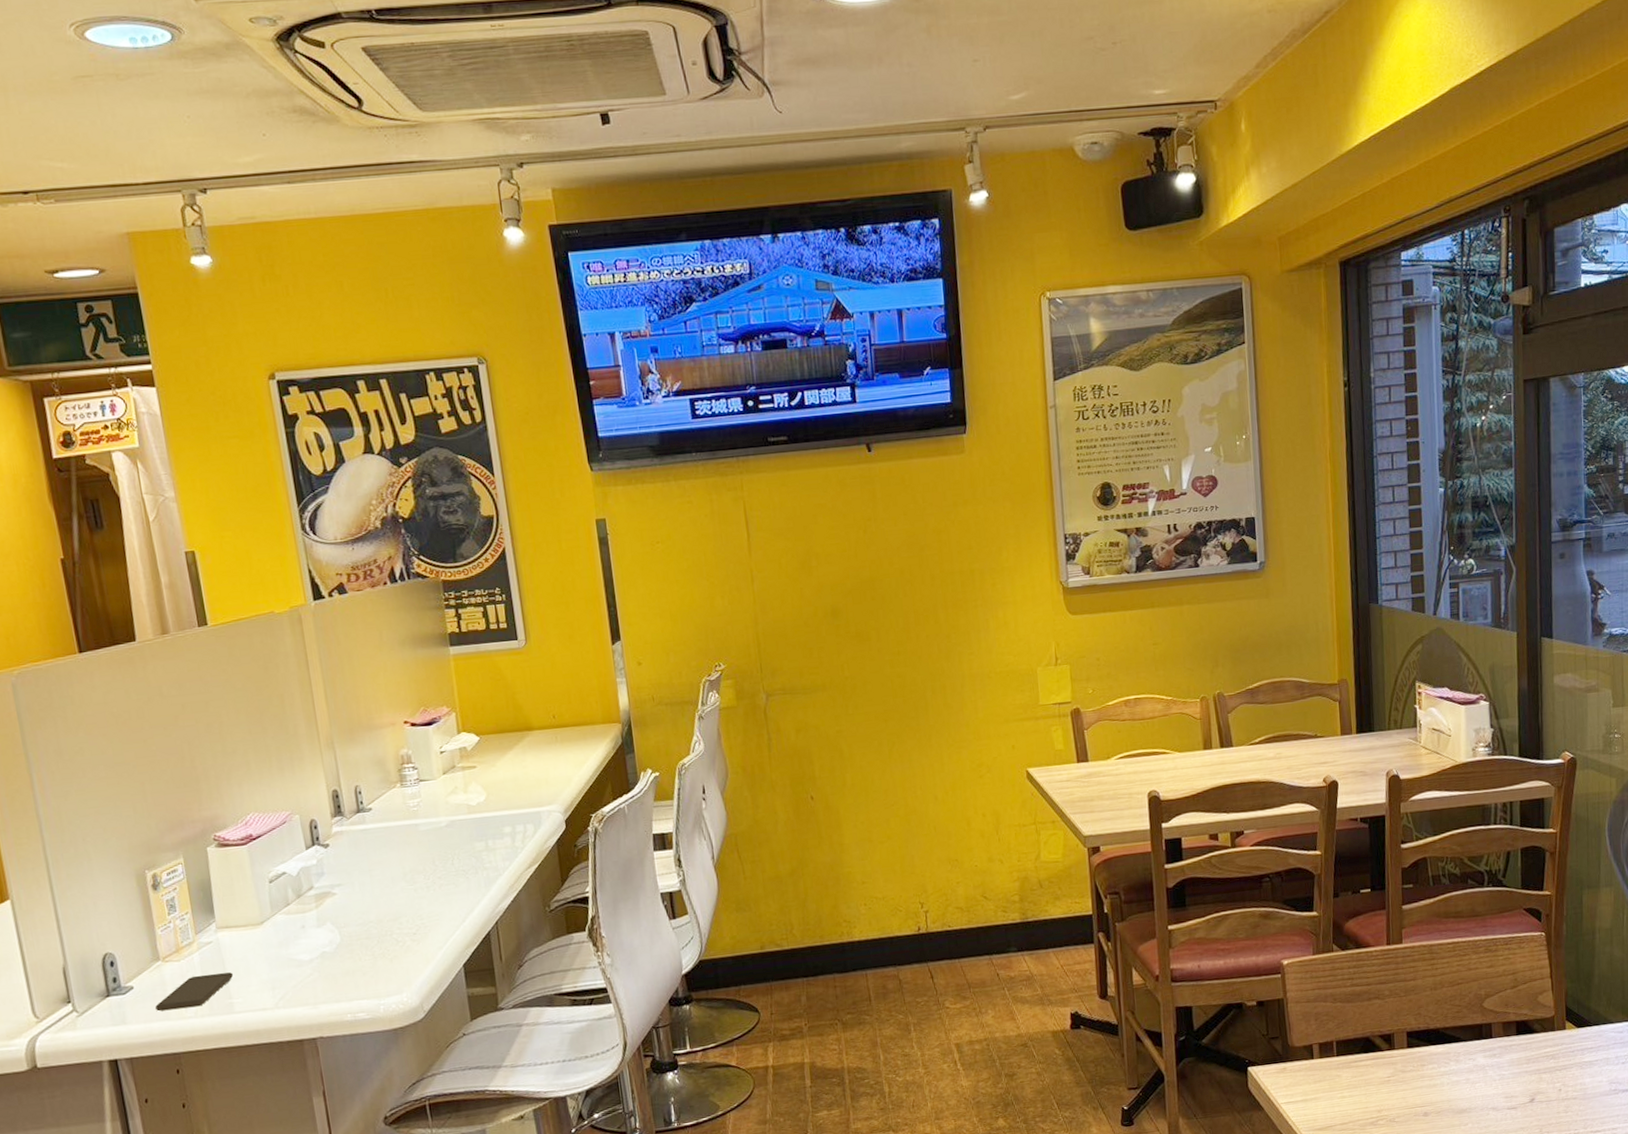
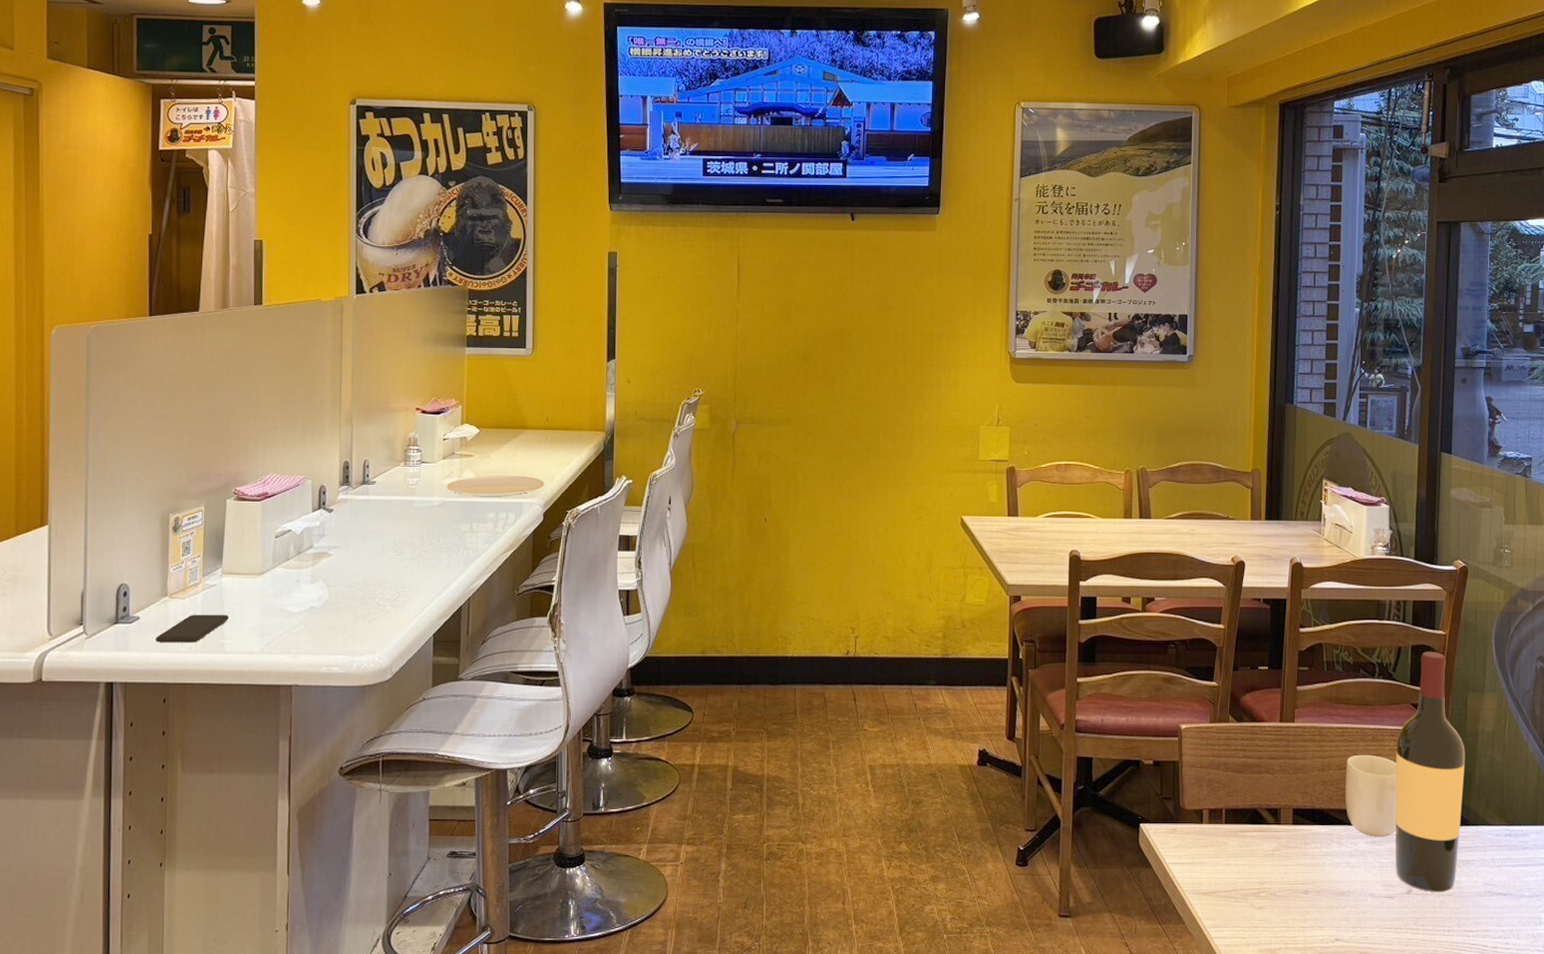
plate: none [451,782,562,812] -> present [446,475,545,497]
cup: none [1459,967,1516,1050] -> present [1345,754,1397,837]
wine bottle: none [1510,851,1584,1098] -> present [1395,651,1465,892]

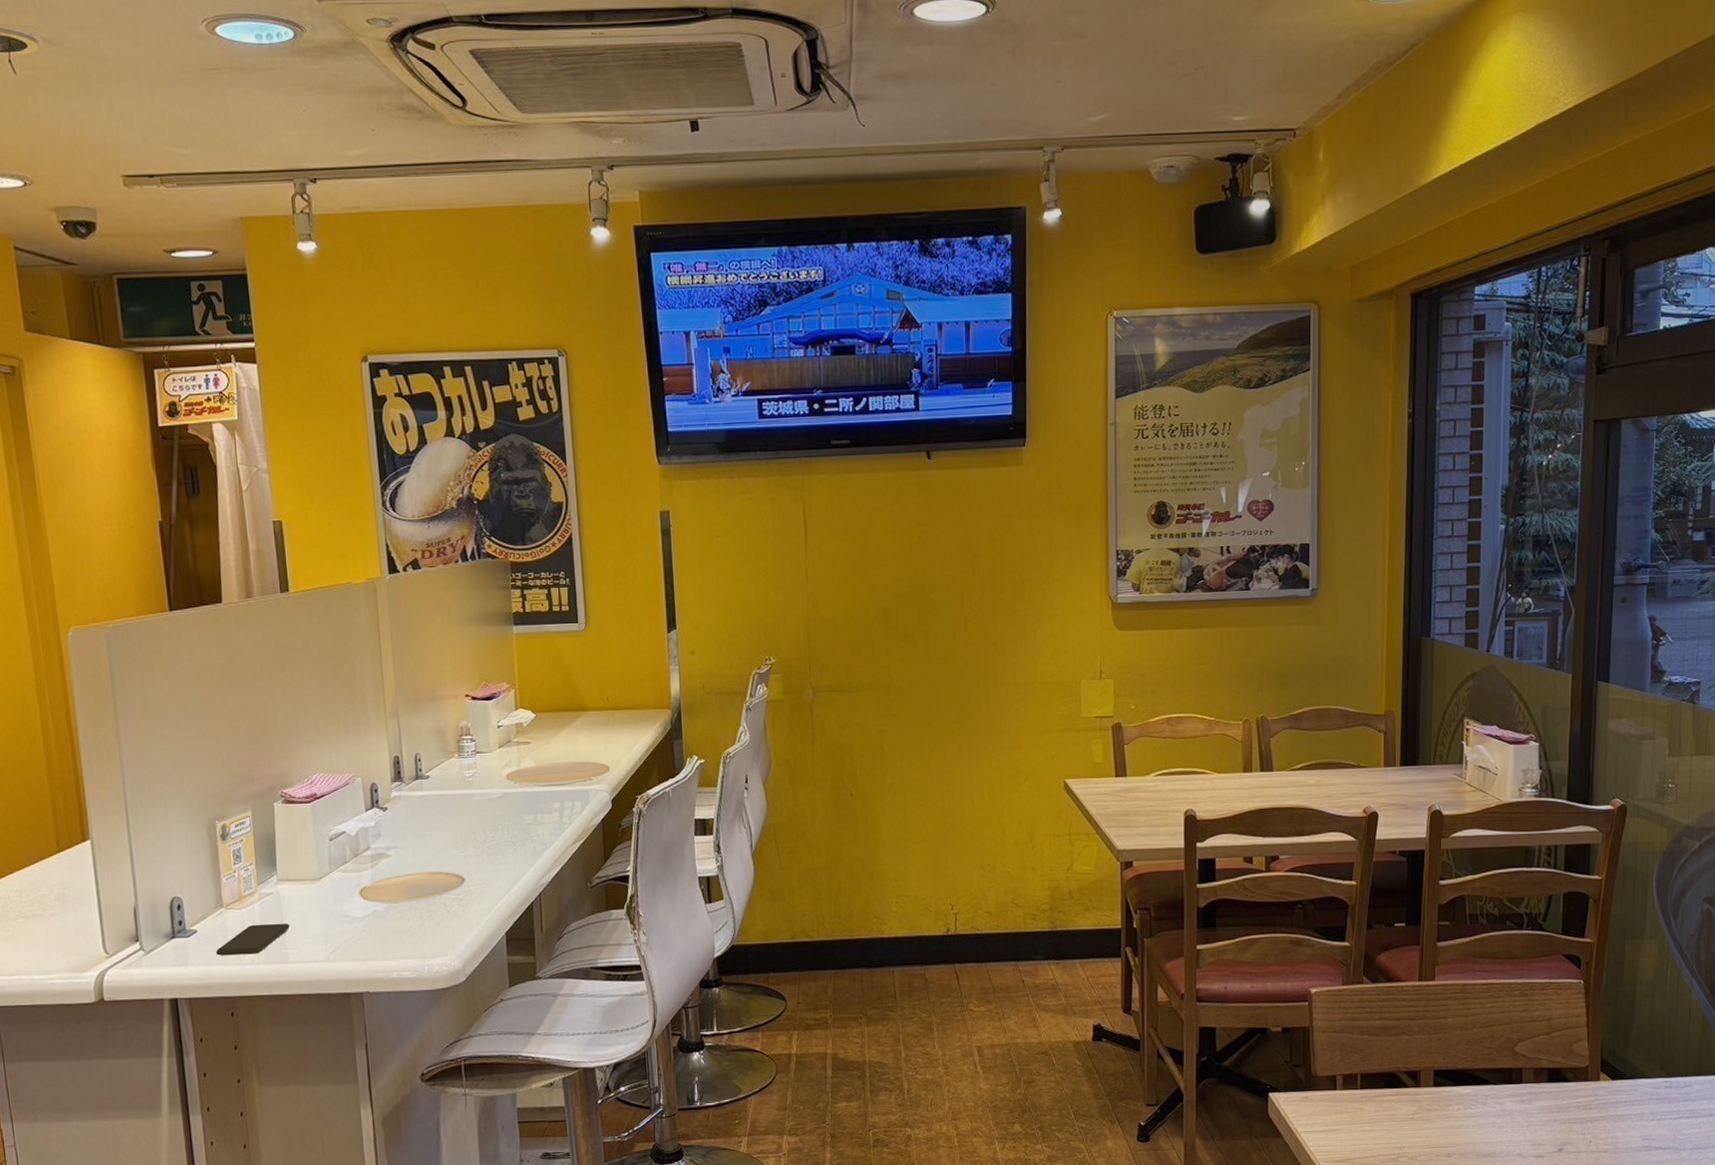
plate: none [297,571,400,601] -> present [358,871,466,904]
cup: present [1345,754,1397,837] -> none [1490,1010,1547,1096]
wine bottle: present [1395,651,1465,892] -> none [1545,898,1622,1149]

